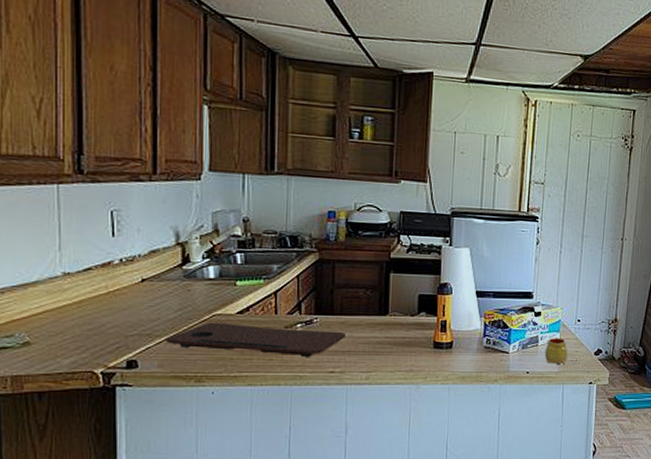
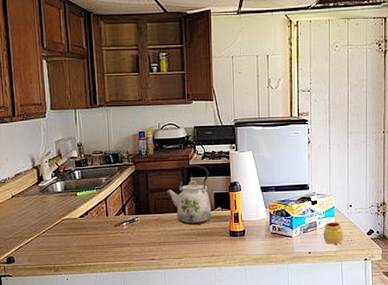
cutting board: present [166,322,346,357] -> none [31,225,160,248]
kettle: none [358,258,414,333] -> present [166,165,212,225]

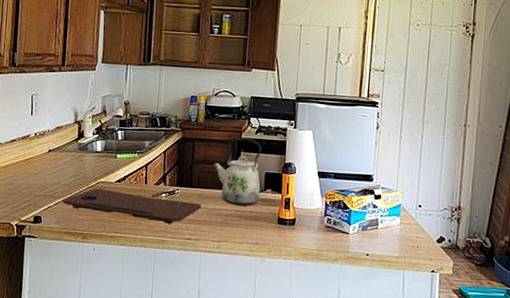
cutting board: none [31,225,160,248] -> present [62,188,201,224]
mug: present [323,221,343,244] -> none [384,221,409,249]

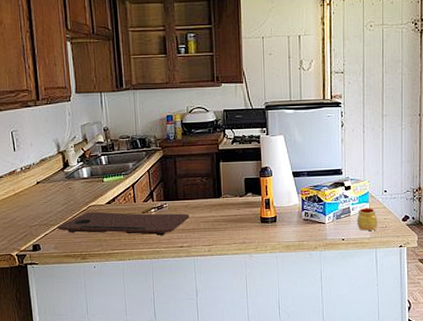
kettle: present [213,138,262,206] -> none [195,149,242,212]
mug: none [384,221,409,249] -> present [357,207,377,231]

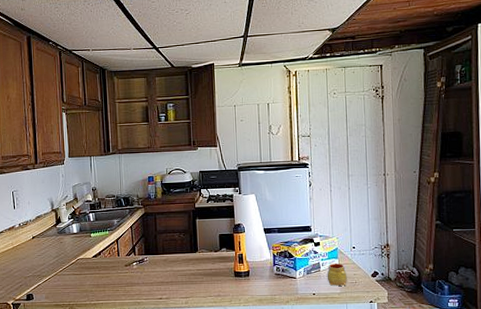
cutting board: present [58,211,189,236] -> none [49,264,168,288]

